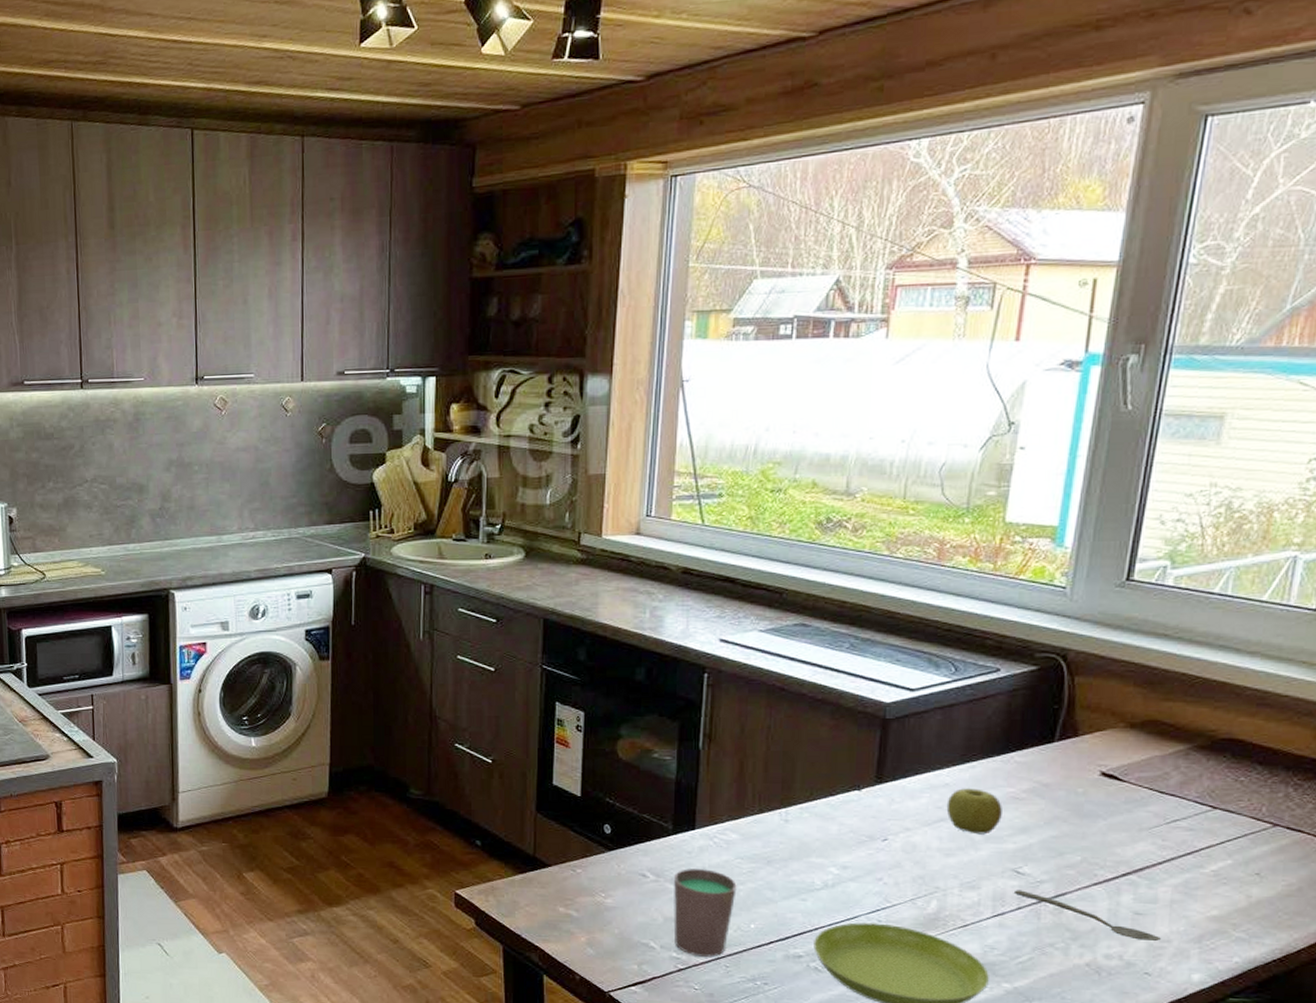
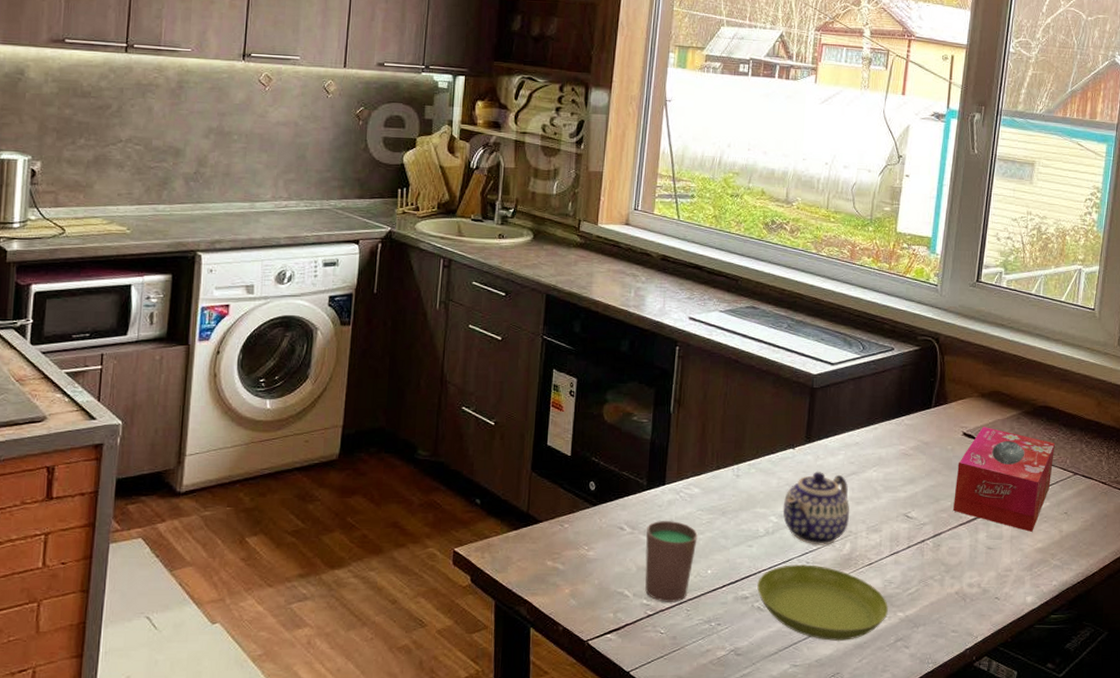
teapot: none [846,817,937,903] -> present [783,472,850,545]
apple: present [946,788,1002,835] -> none [857,446,896,485]
spoon: present [1015,890,1161,942] -> none [906,531,1005,571]
tissue box: none [1083,765,1244,896] -> present [952,427,1055,532]

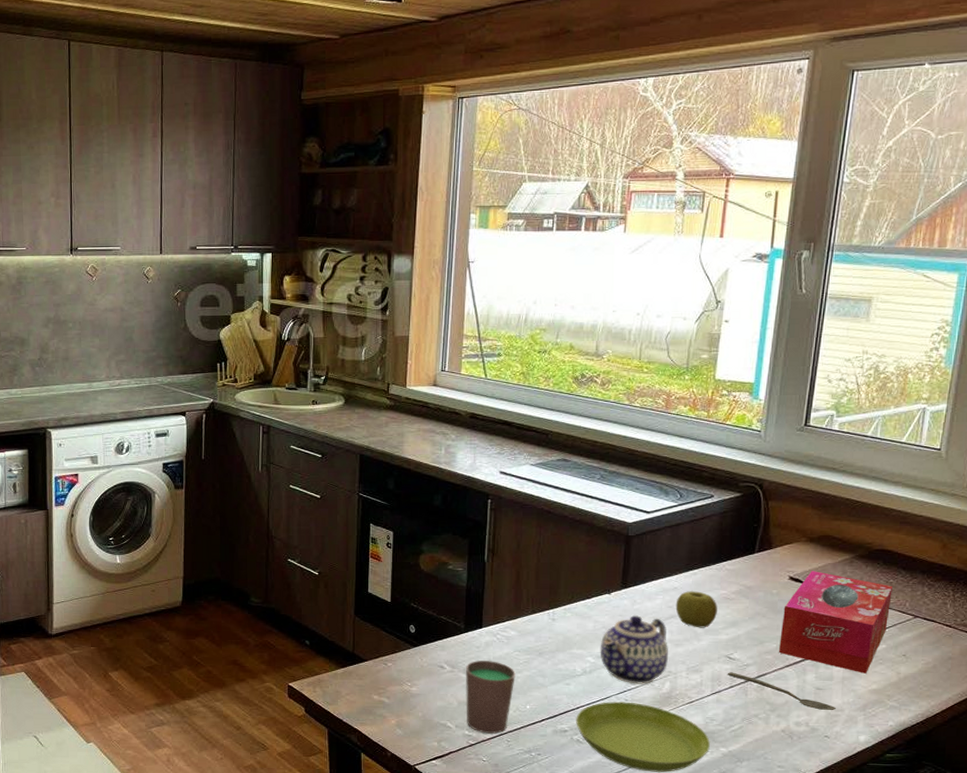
apple: none [857,446,896,485] -> present [675,591,717,628]
spoon: none [906,531,1005,571] -> present [728,672,836,711]

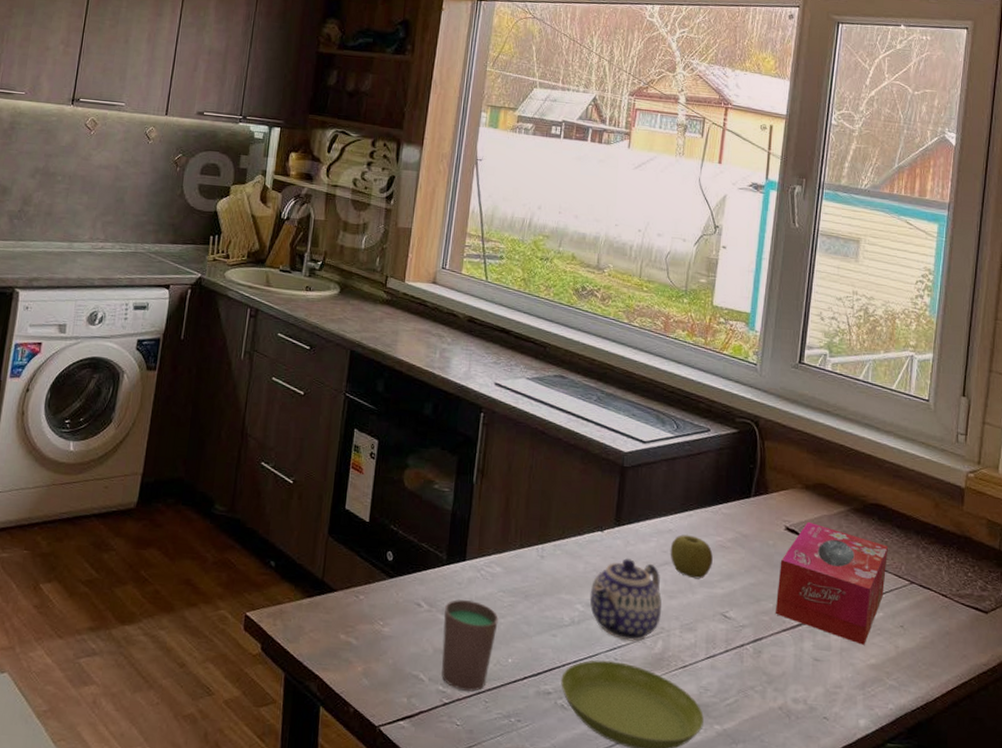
spoon: present [728,672,836,711] -> none [723,633,834,688]

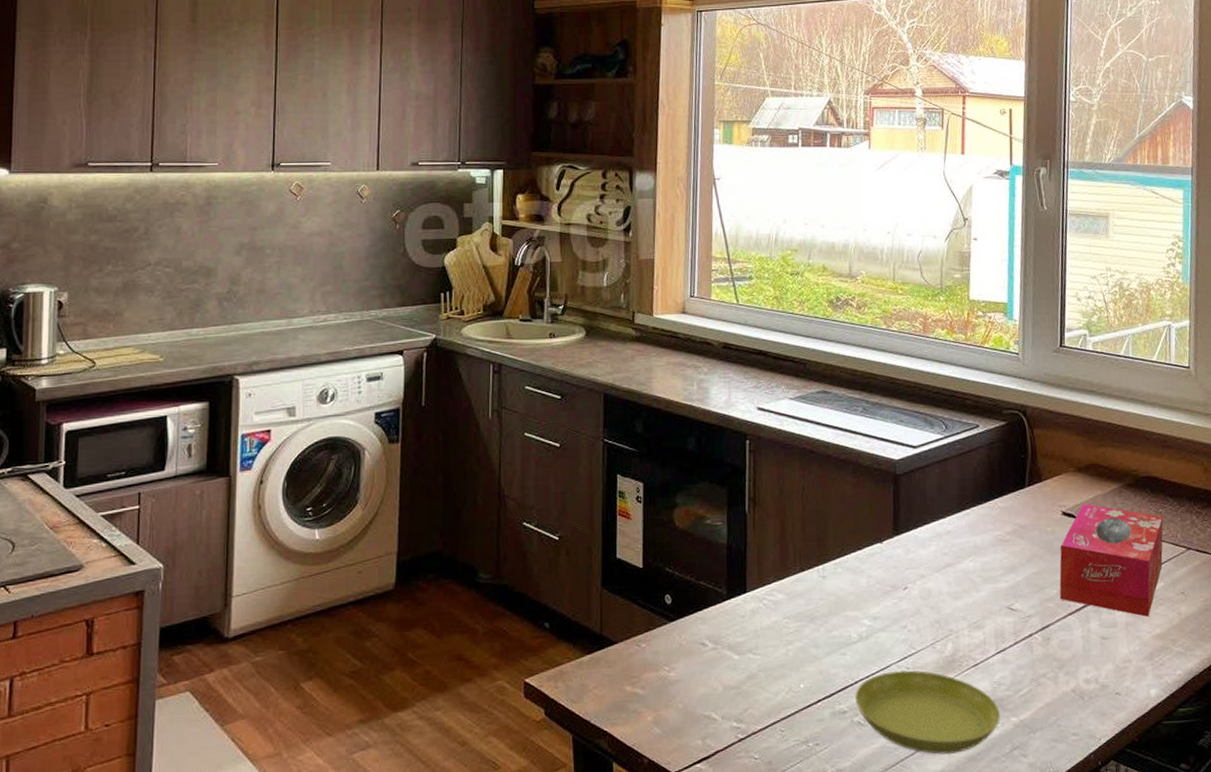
cup: present [441,600,499,692] -> none [730,632,786,724]
teapot: present [589,558,662,642] -> none [875,566,949,648]
apple: present [670,534,713,579] -> none [950,534,994,577]

